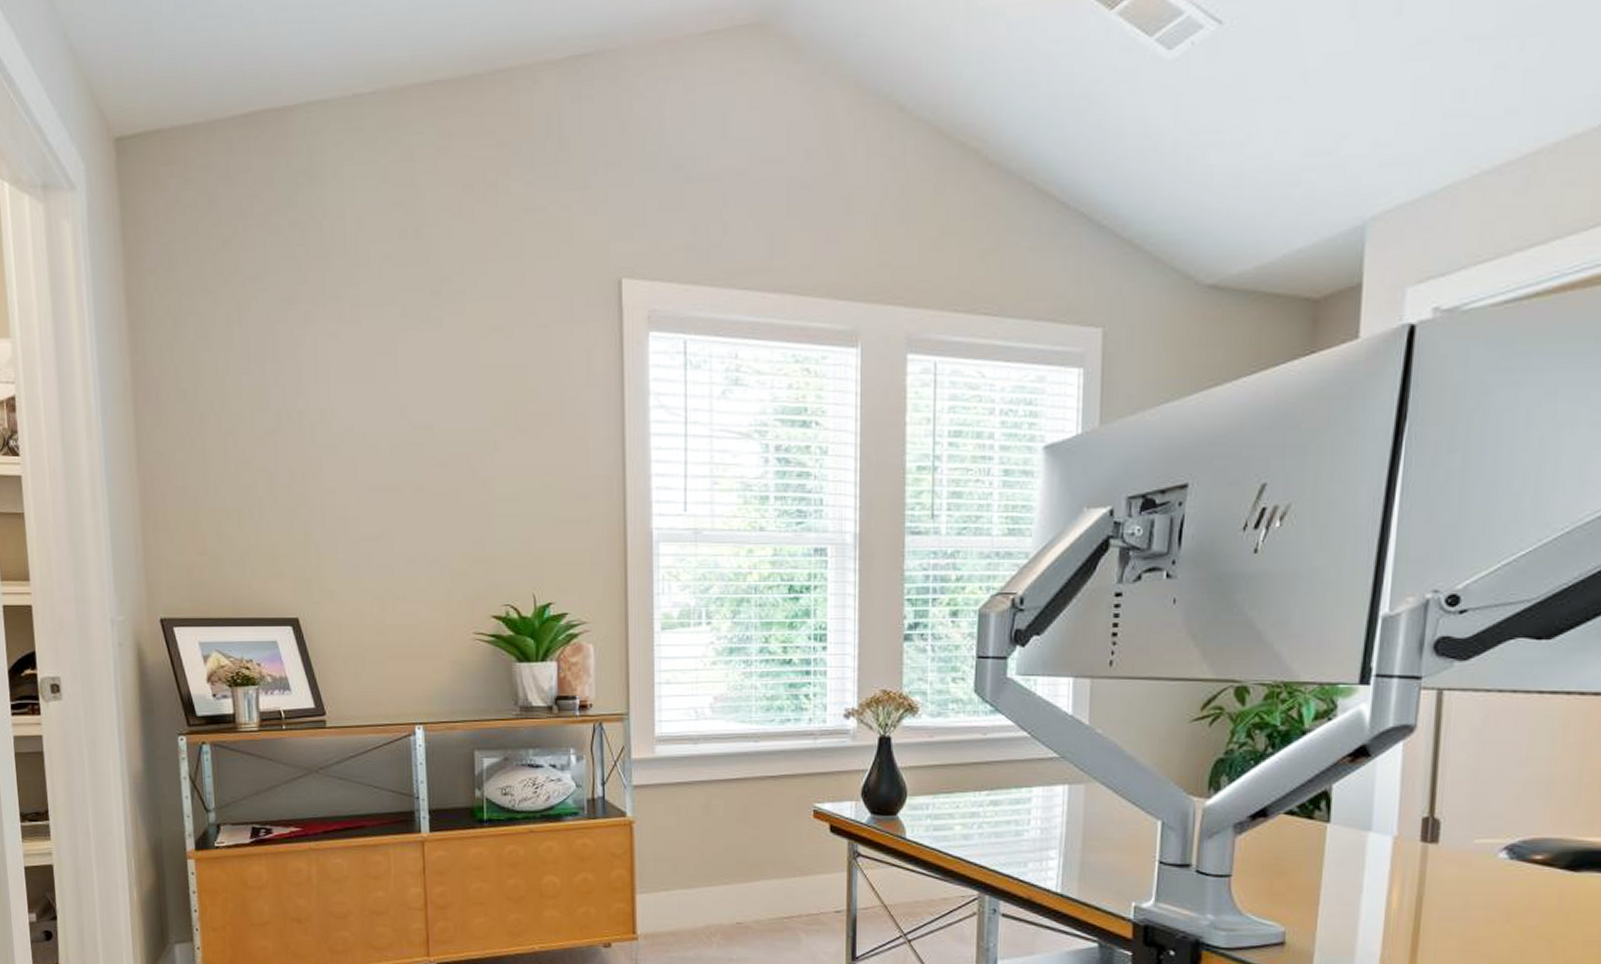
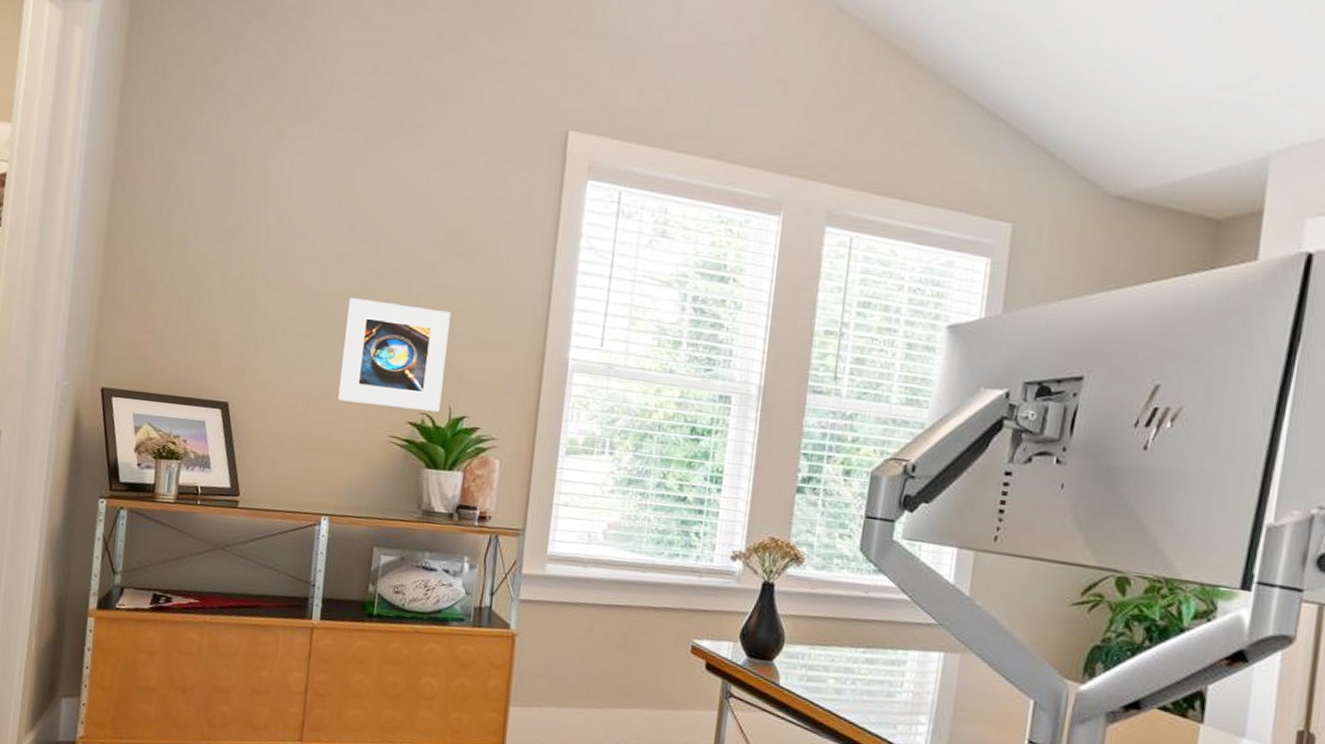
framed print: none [411,490,524,602] -> present [337,298,451,412]

